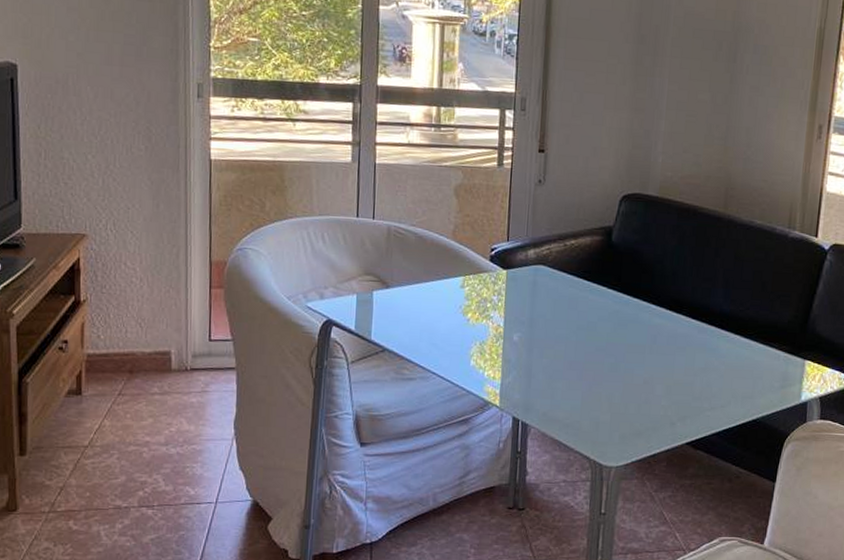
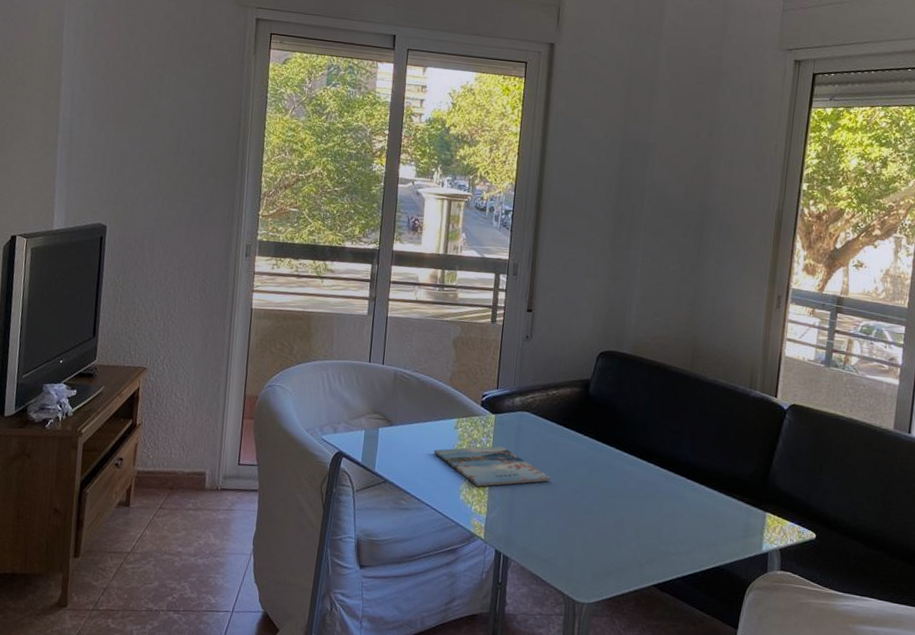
magazine: none [438,304,572,350] -> present [433,446,551,487]

